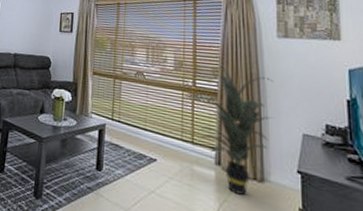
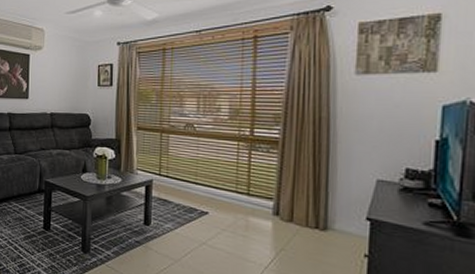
indoor plant: present [190,67,274,195] -> none [247,112,347,244]

